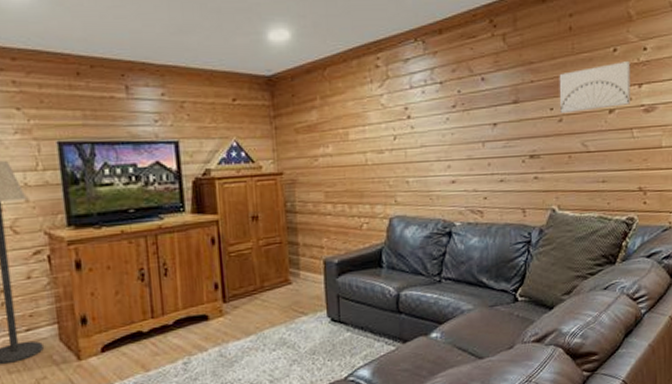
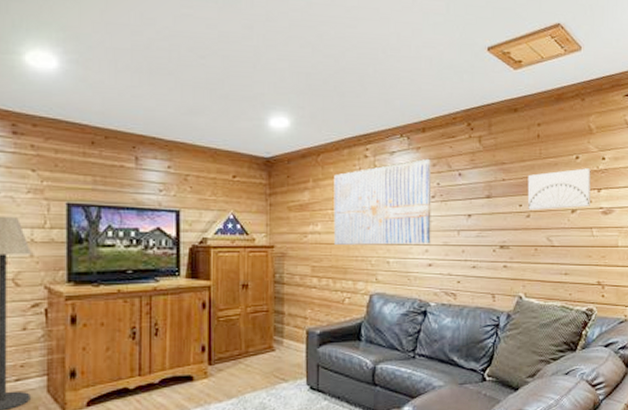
wall art: none [343,63,453,167] -> present [333,158,432,245]

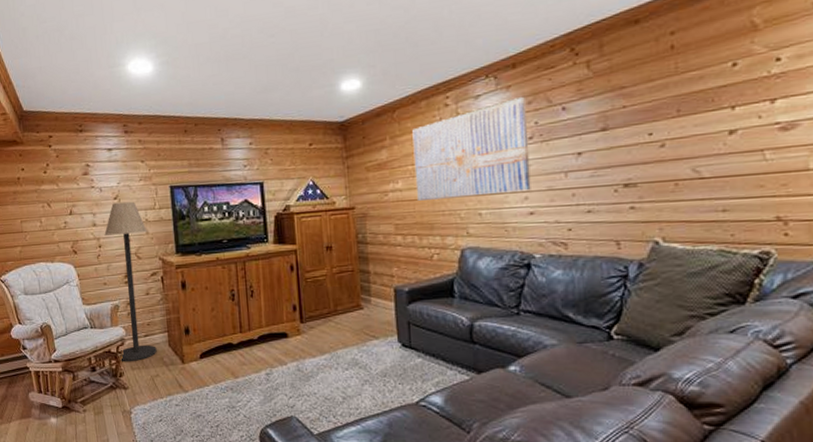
wall art: present [527,168,591,211] -> none [659,75,759,139]

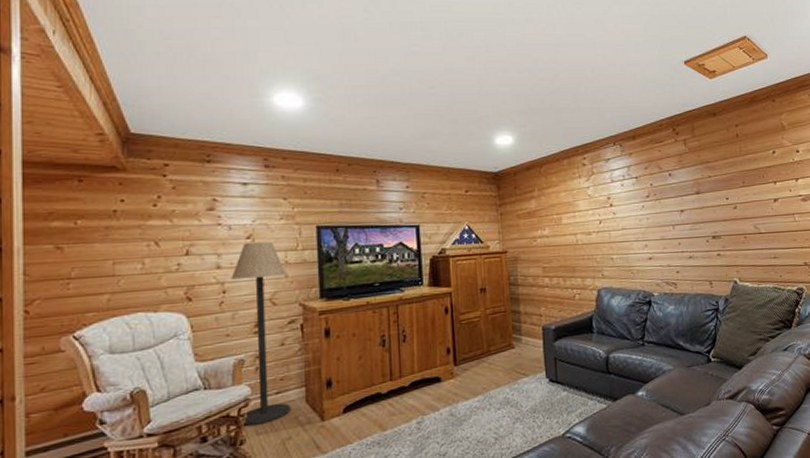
wall art: present [412,96,531,201] -> none [557,162,649,246]

